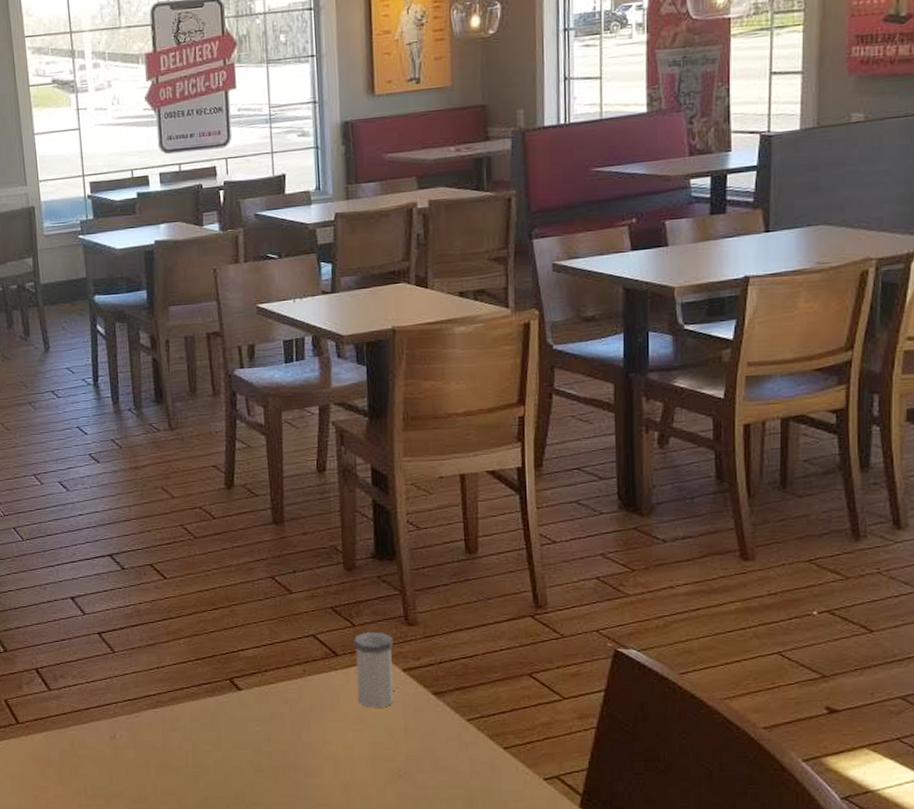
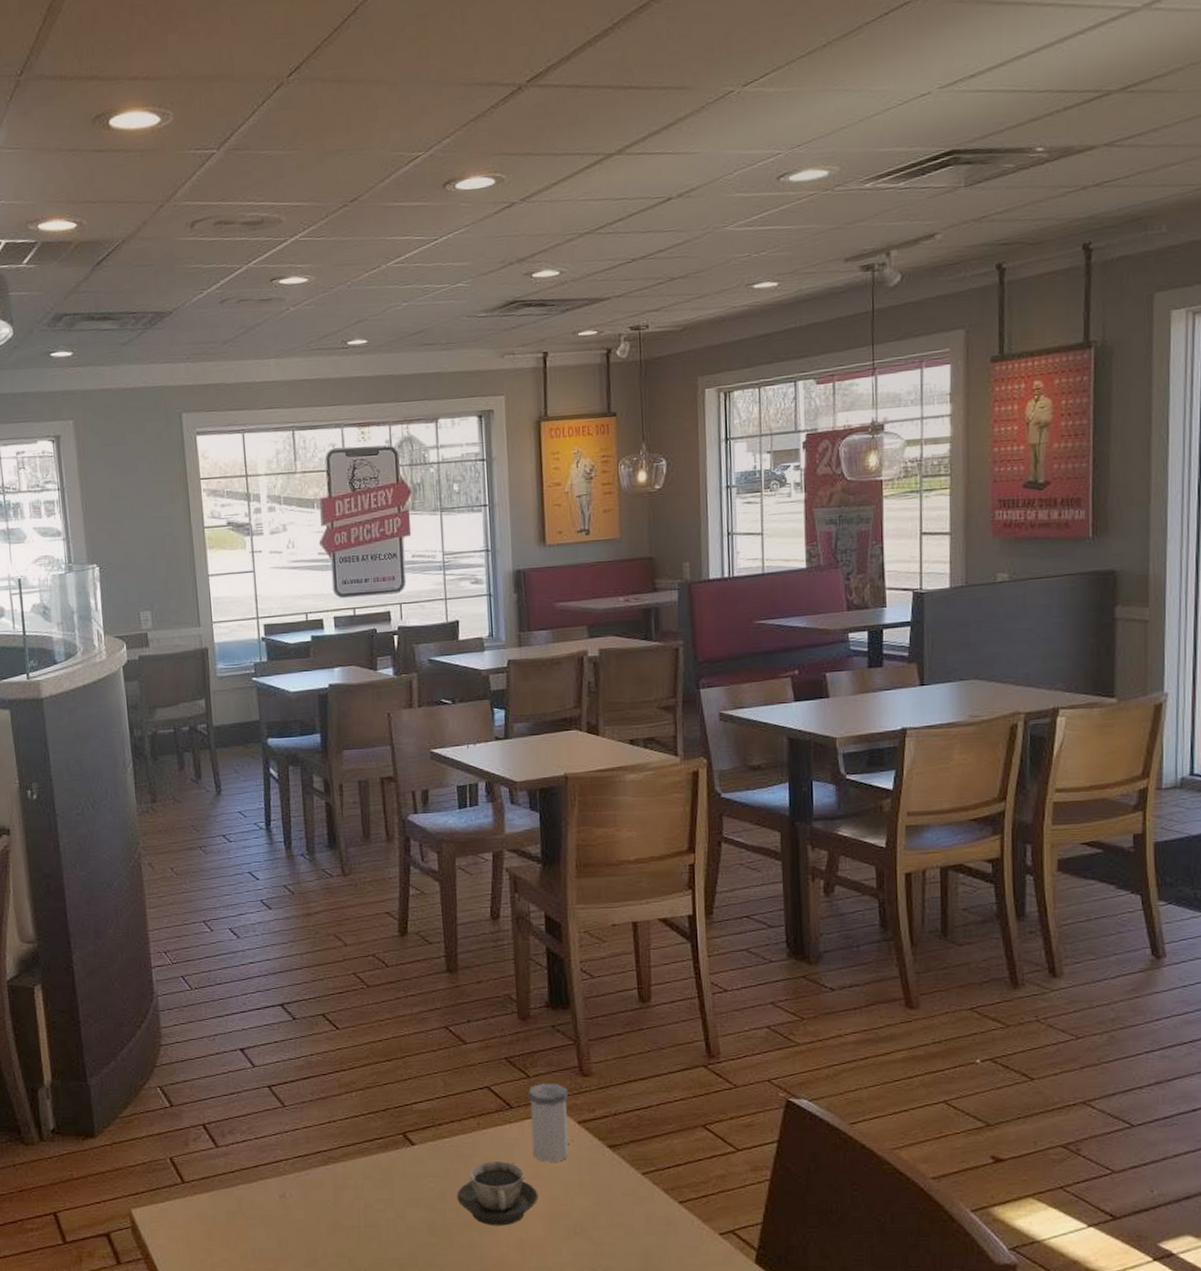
cup: none [282,707,363,768] -> present [457,1161,538,1226]

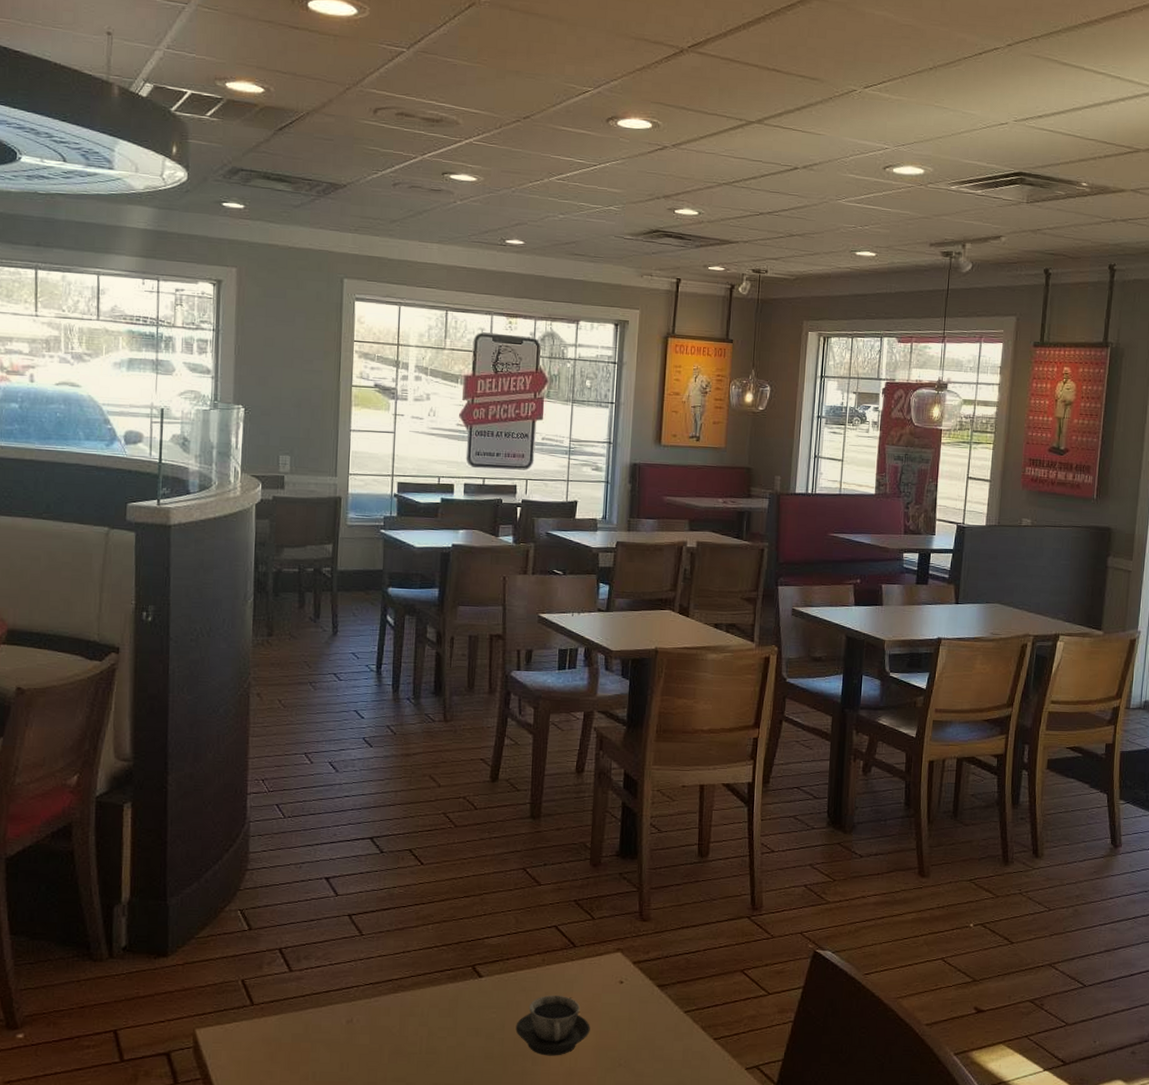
salt shaker: present [528,1083,569,1162] -> none [590,925,627,998]

